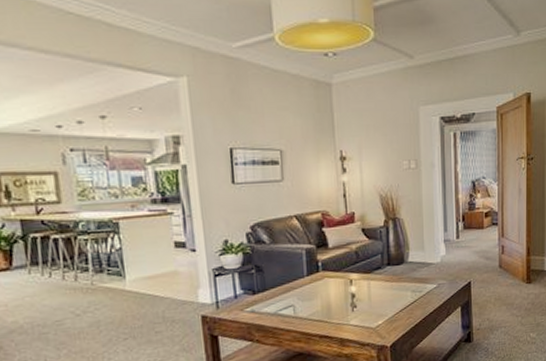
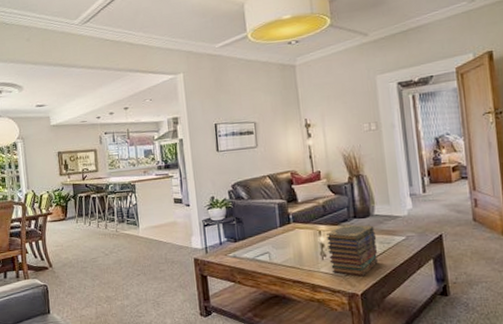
book stack: none [358,272,410,328] -> present [326,224,378,277]

